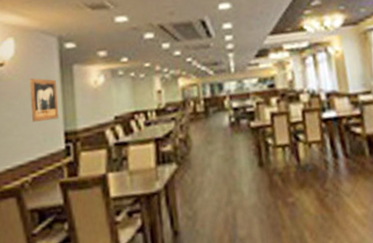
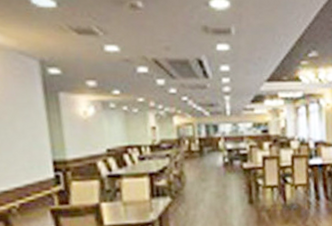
wall art: present [29,78,59,122] -> none [8,103,46,149]

